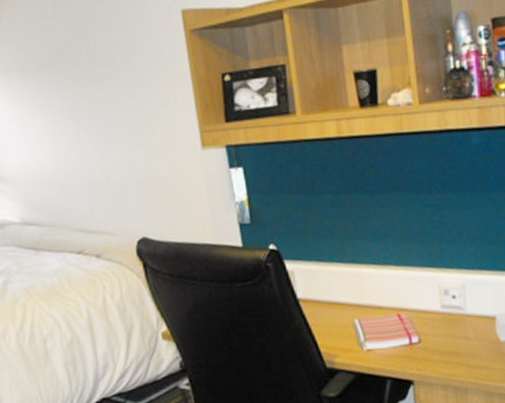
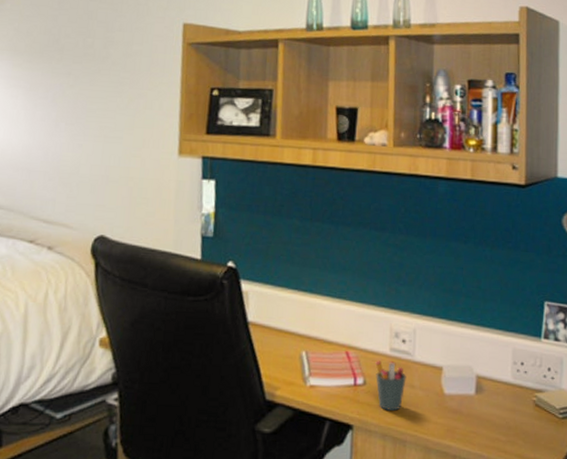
pen holder: none [428,317,461,363] -> present [375,361,407,411]

